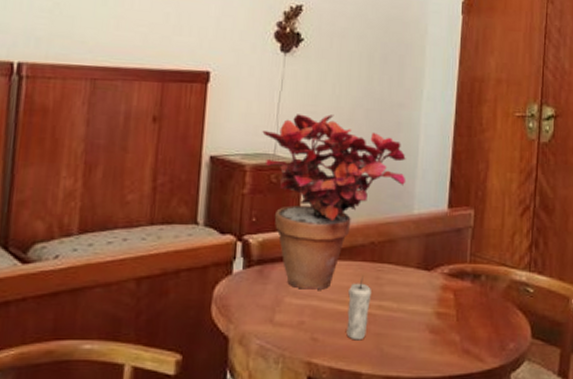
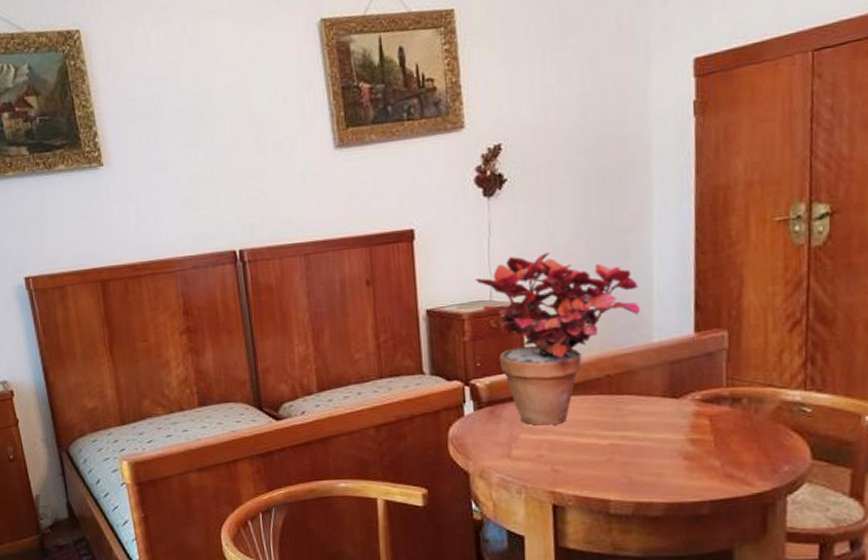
candle: present [346,277,371,341] -> none [587,409,612,470]

